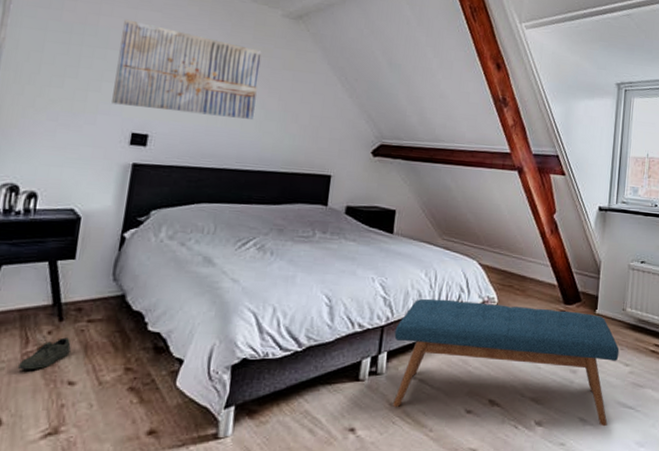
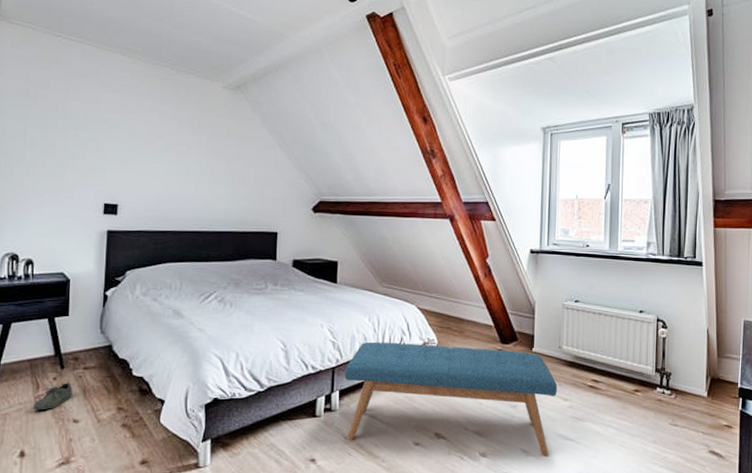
wall art: present [112,19,262,119] -> none [85,102,208,185]

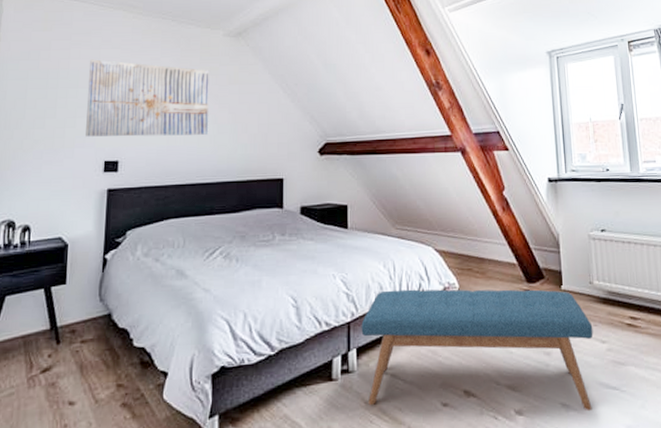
shoe: present [33,381,73,410] -> none [26,359,69,394]
wall art: none [85,102,208,185] -> present [86,59,209,137]

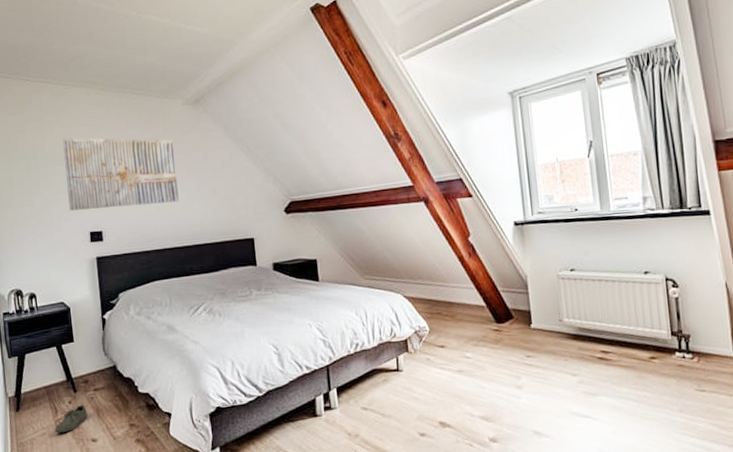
shoe: none [26,359,69,394] -> present [55,405,88,433]
bench: present [361,289,594,412] -> none [339,329,565,438]

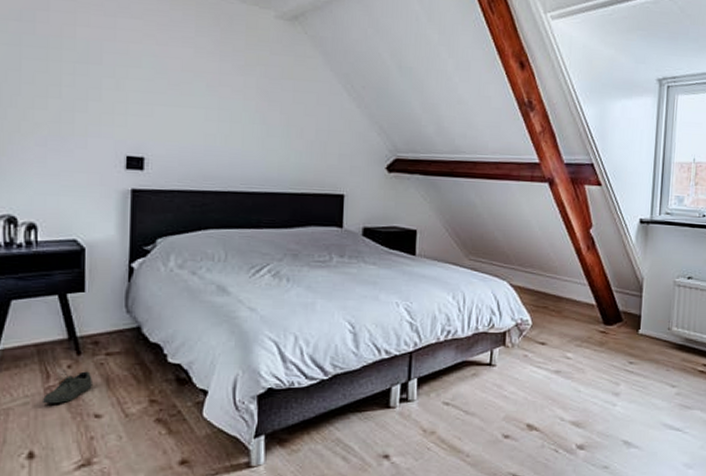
wall art: present [63,137,179,211] -> none [101,29,257,136]

